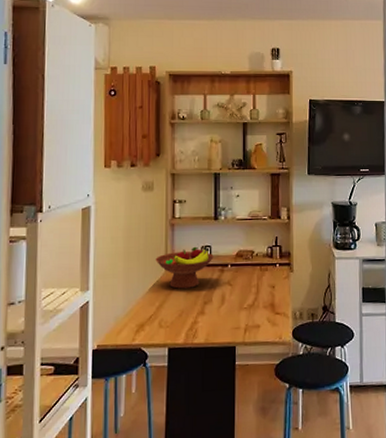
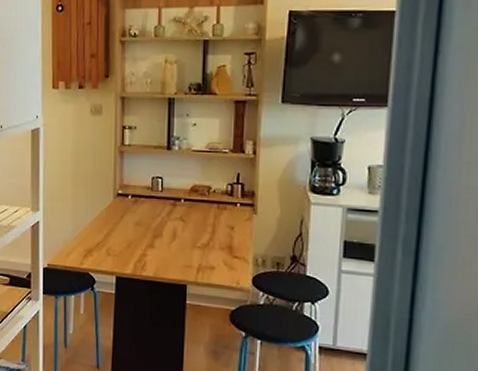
fruit bowl: present [155,246,214,289] -> none [104,176,165,220]

